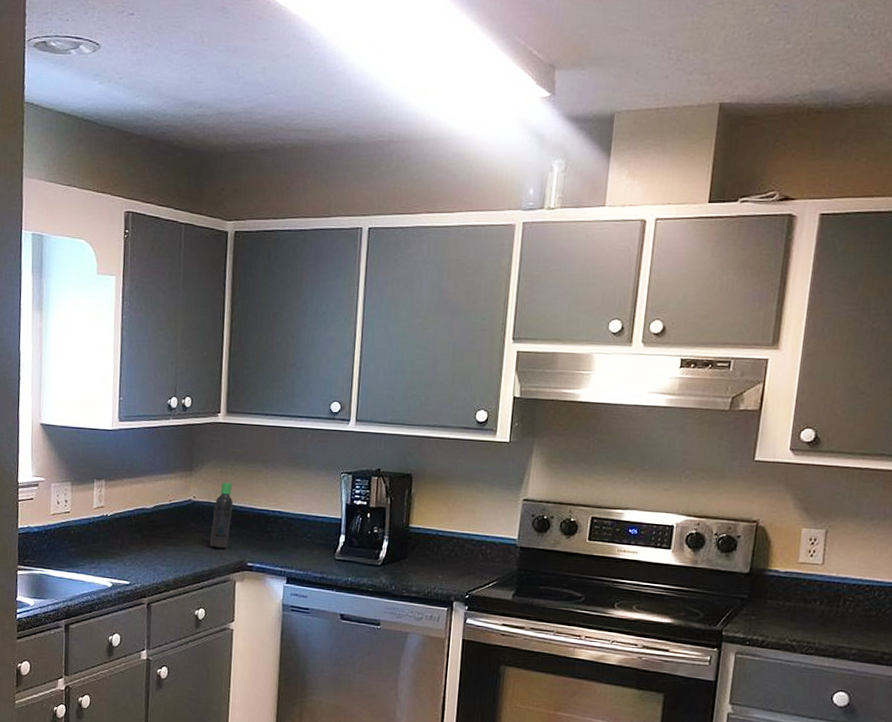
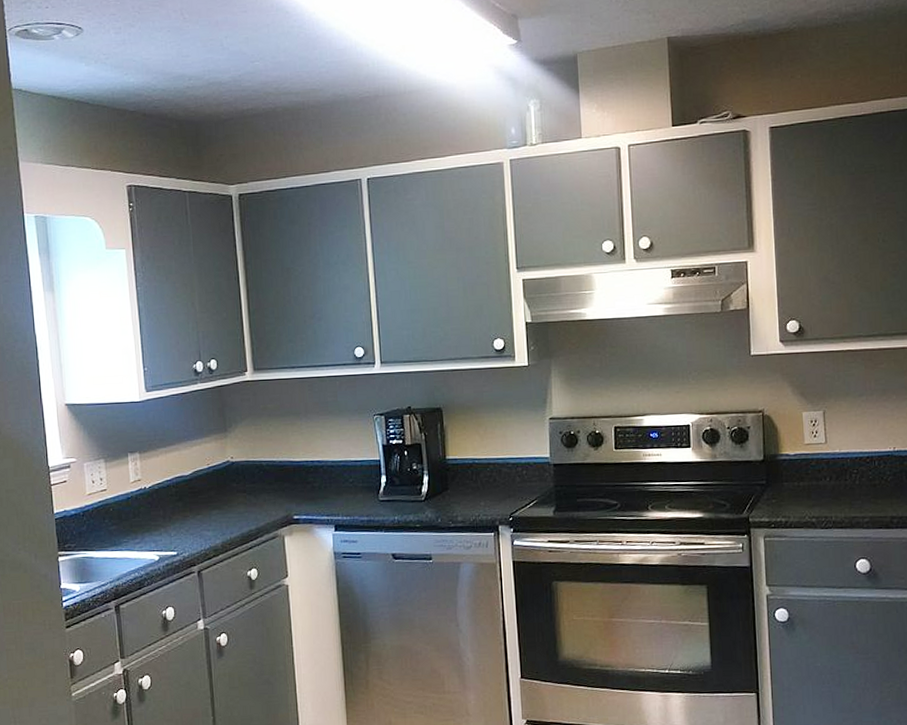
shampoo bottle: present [209,482,234,549] -> none [253,439,272,506]

